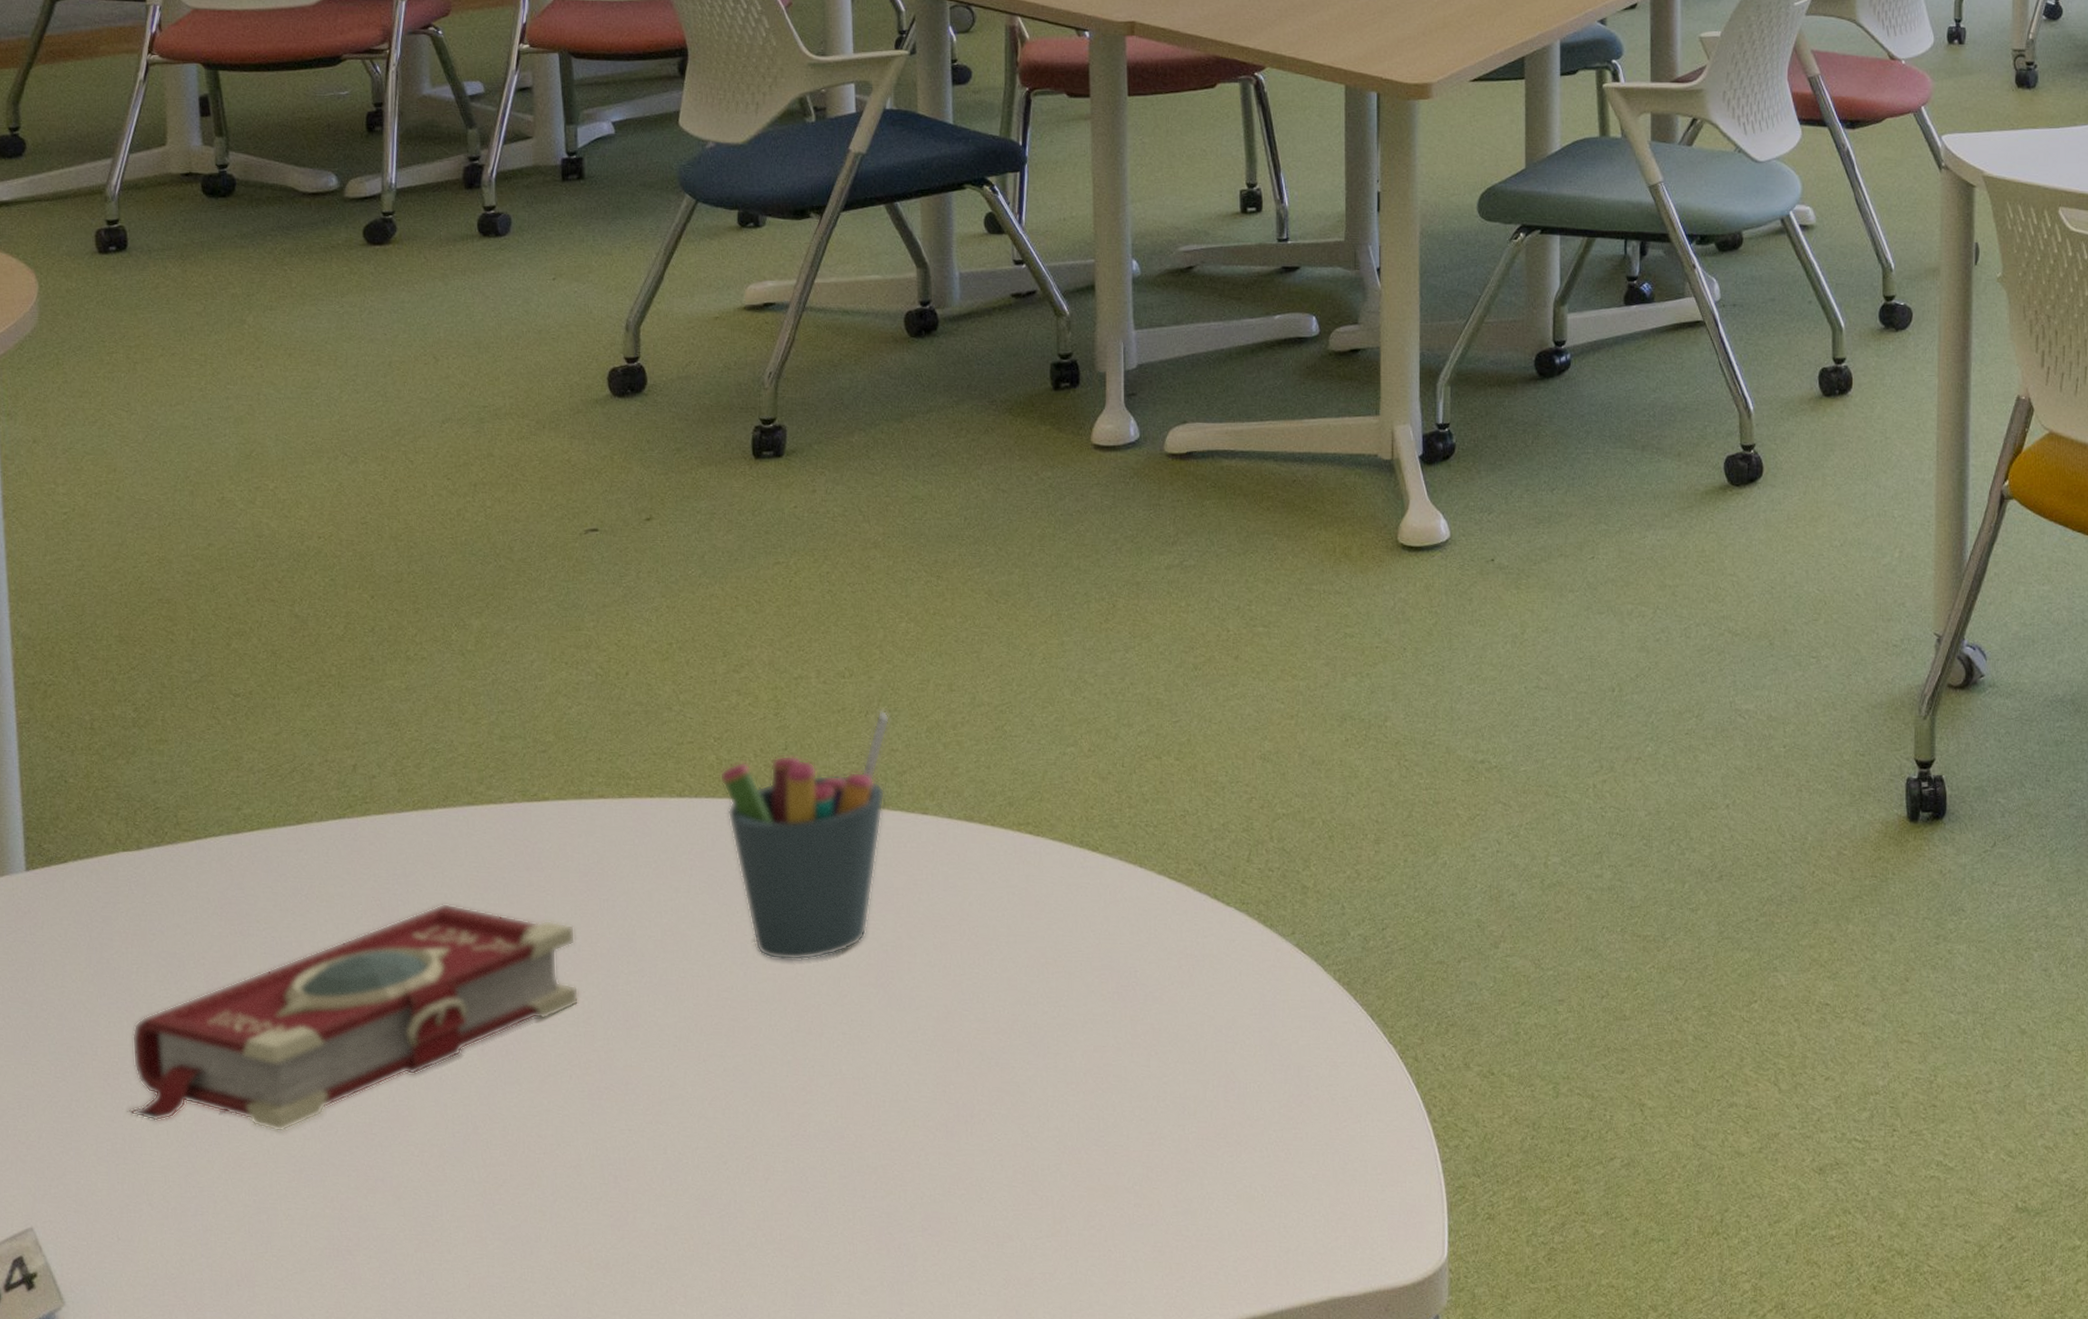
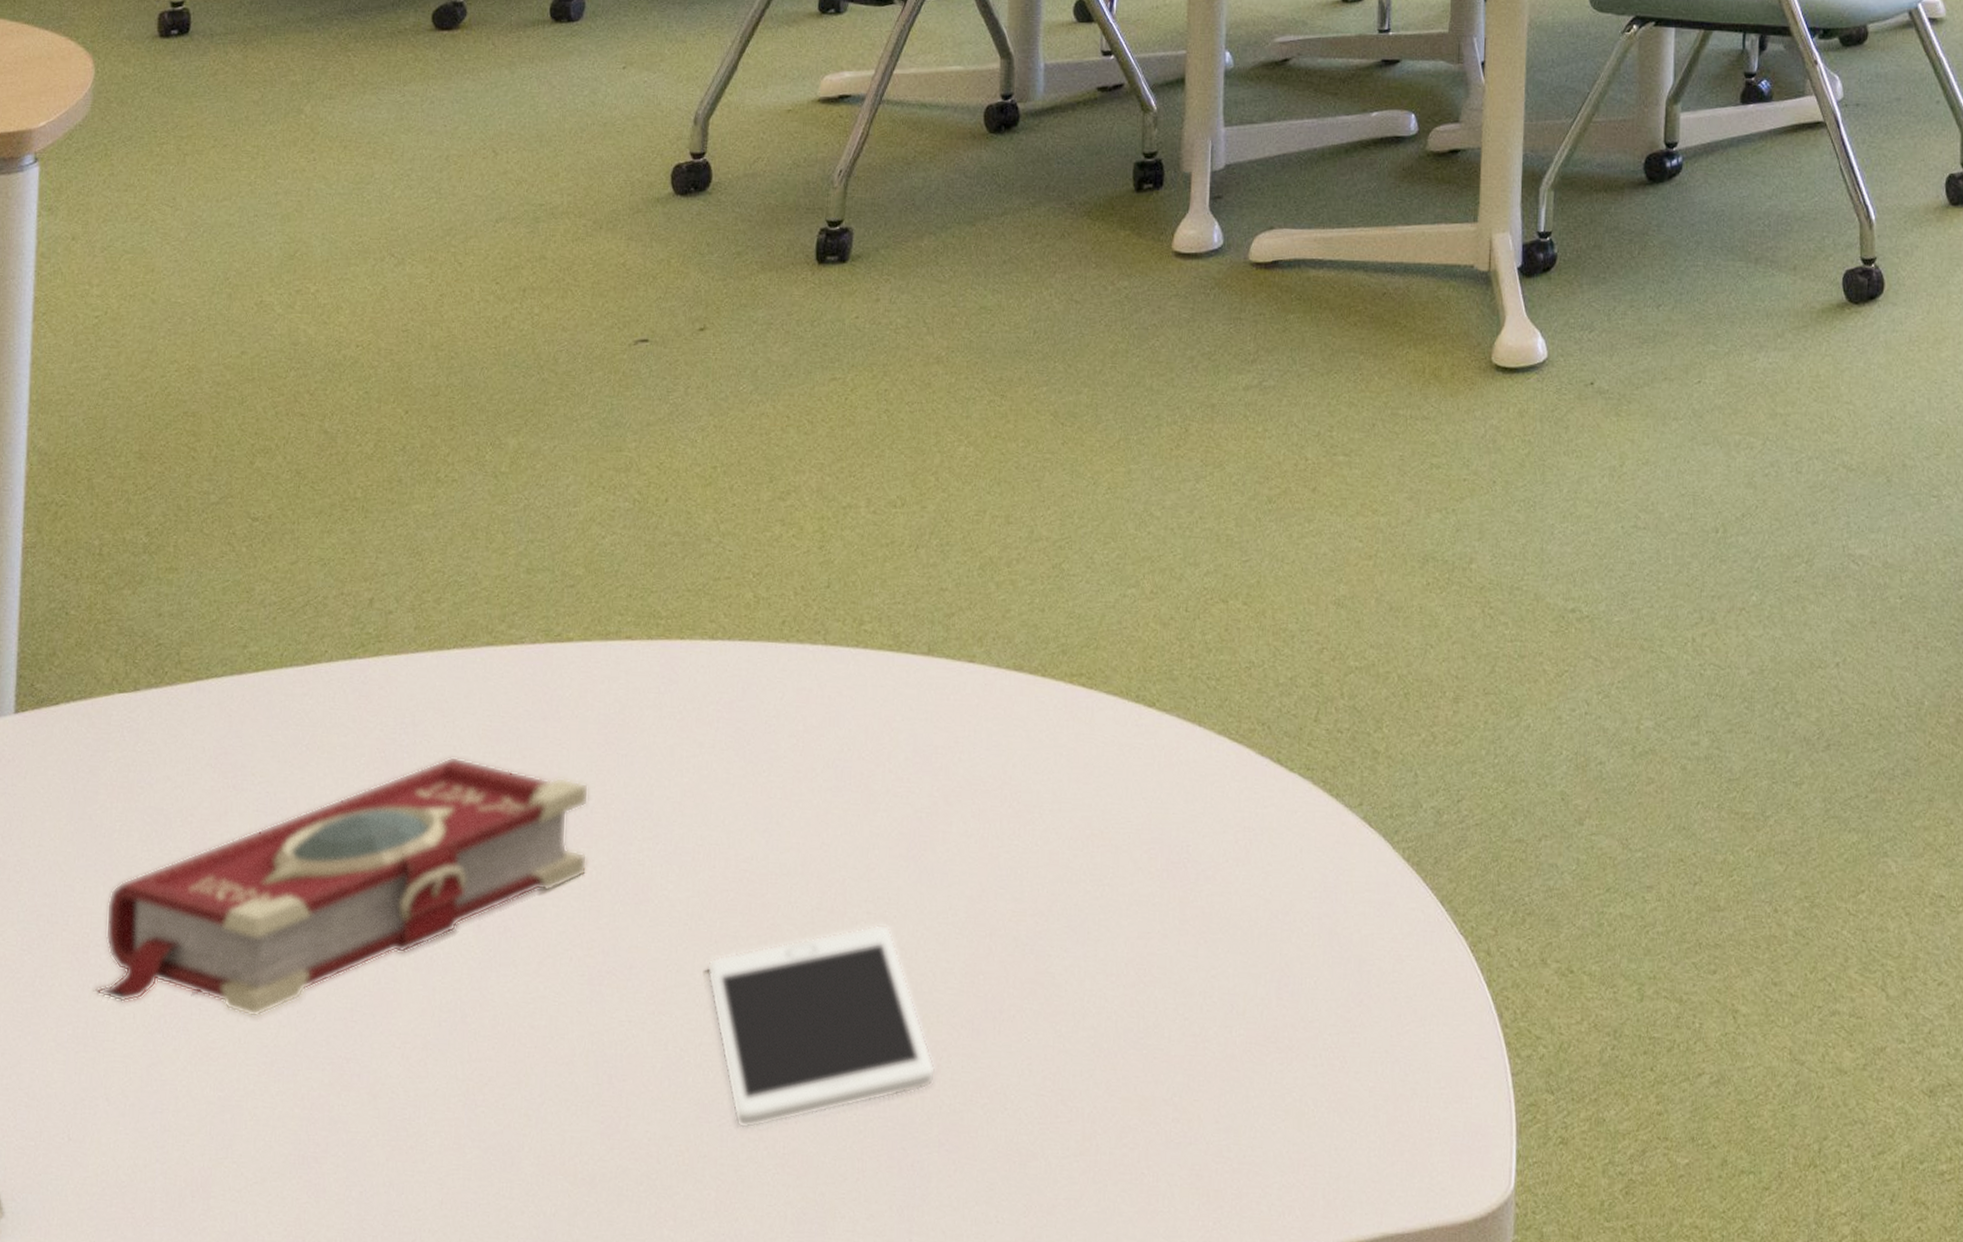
cell phone: none [697,1043,916,1220] -> present [706,924,936,1130]
pen holder: present [719,710,891,961] -> none [755,544,942,828]

